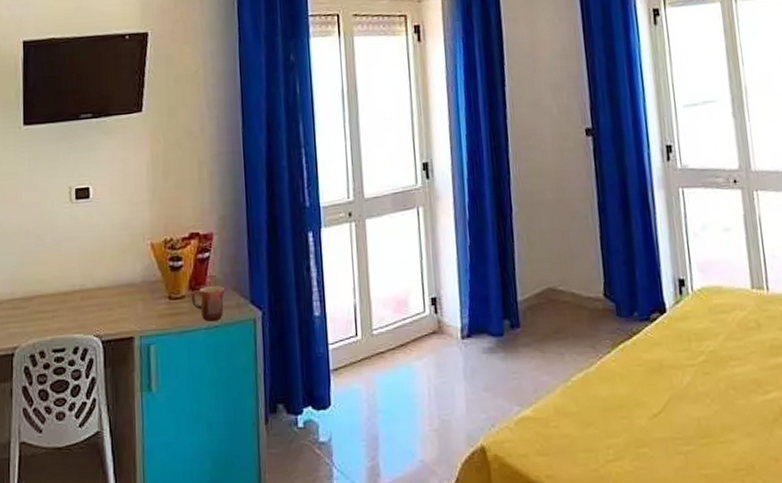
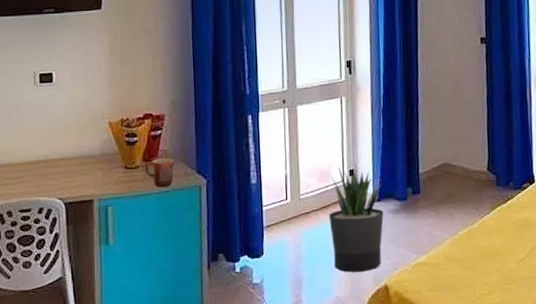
planter: none [408,292,476,429] -> present [329,165,384,272]

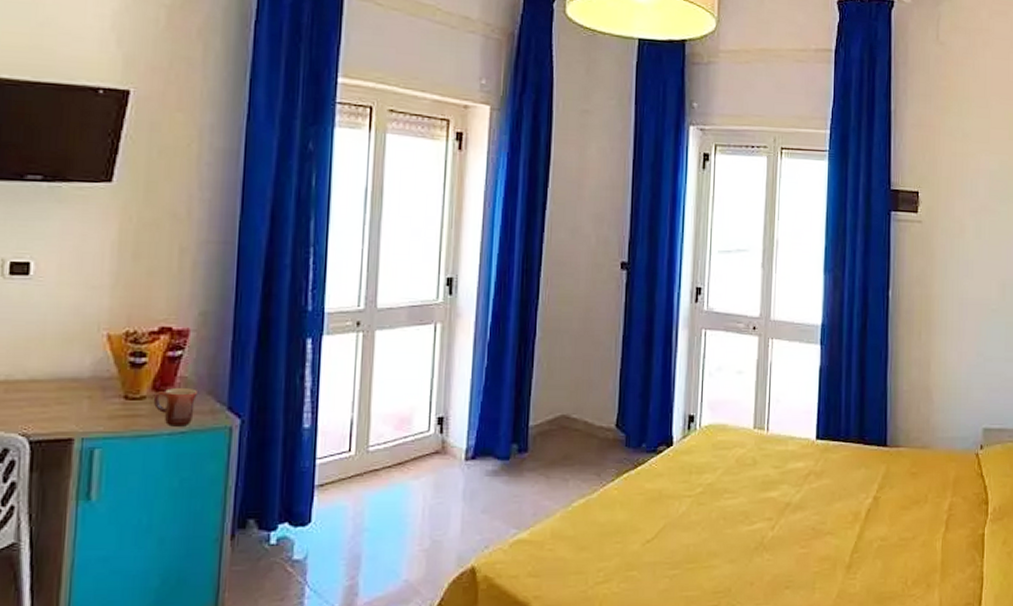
planter: present [329,165,384,272] -> none [405,410,480,549]

